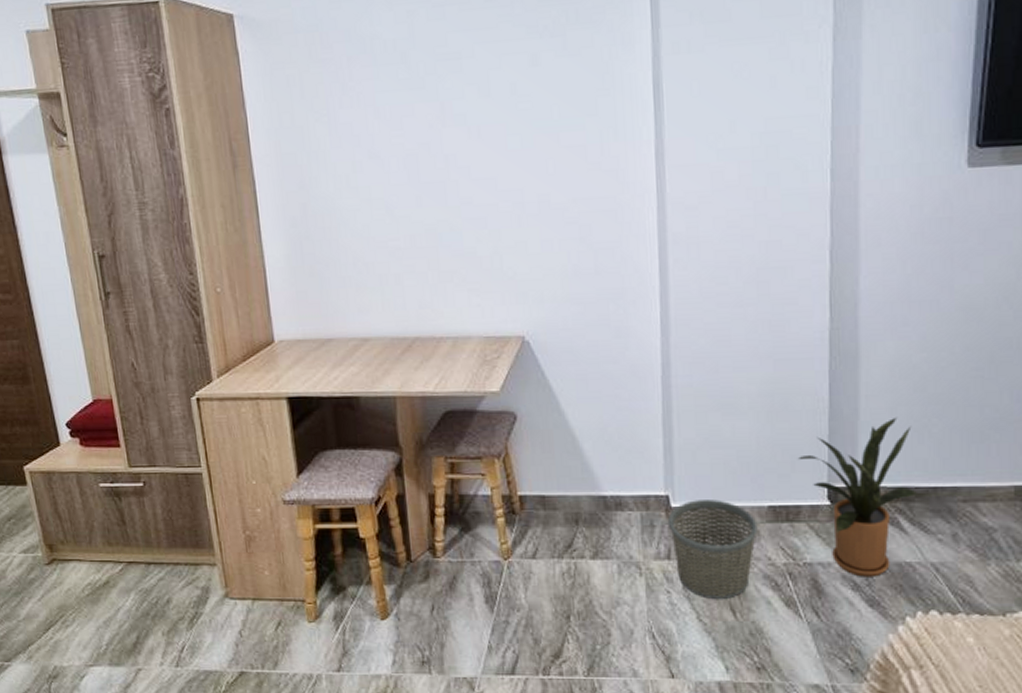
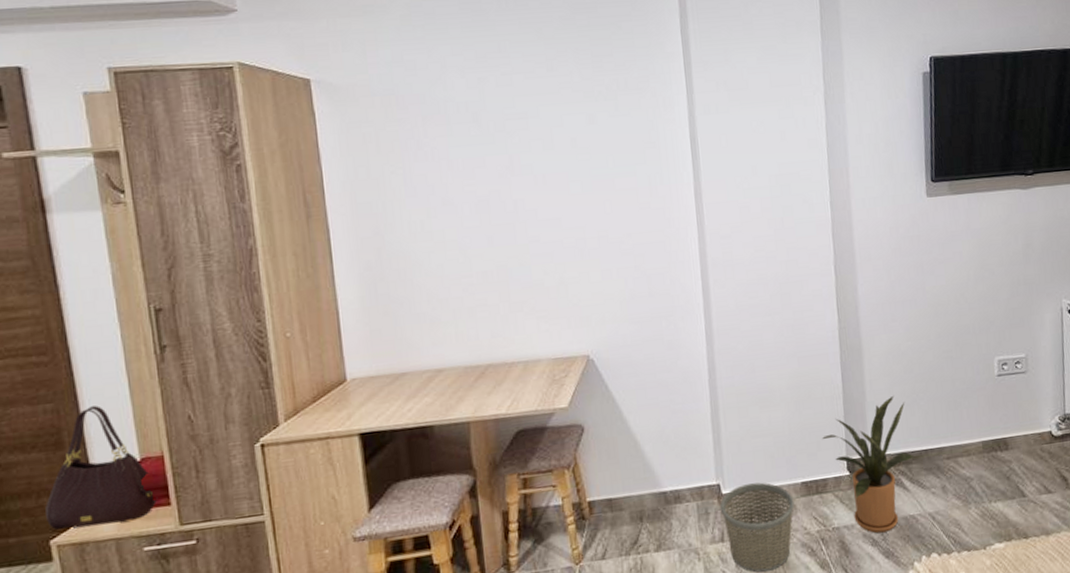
handbag: none [18,346,109,458] -> present [45,405,158,530]

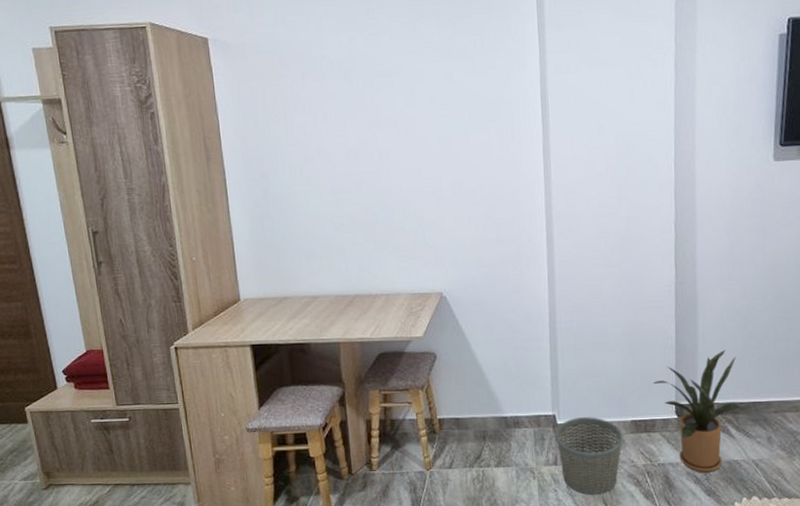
handbag: present [45,405,158,530] -> none [20,306,100,400]

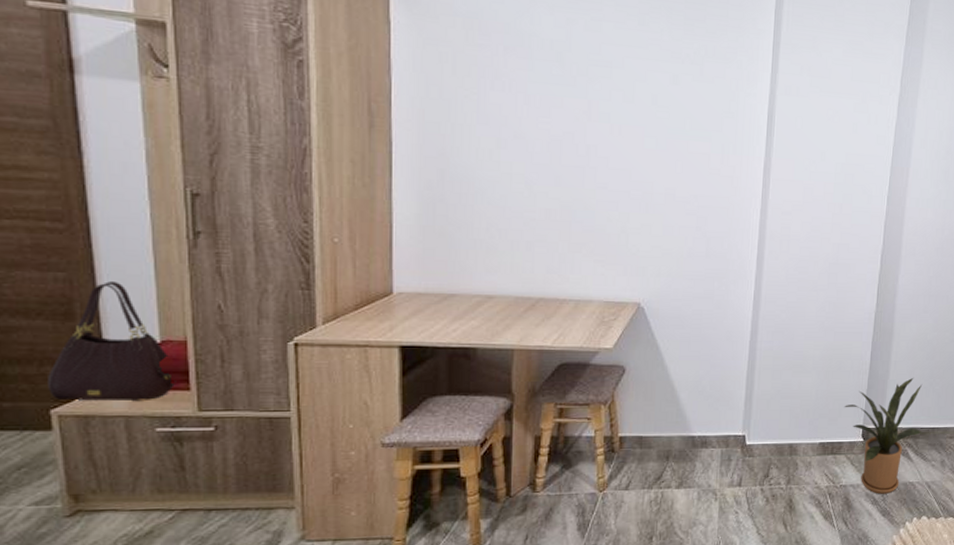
handbag: none [20,306,100,400] -> present [48,281,177,401]
basket: present [554,417,623,495] -> none [742,438,810,516]

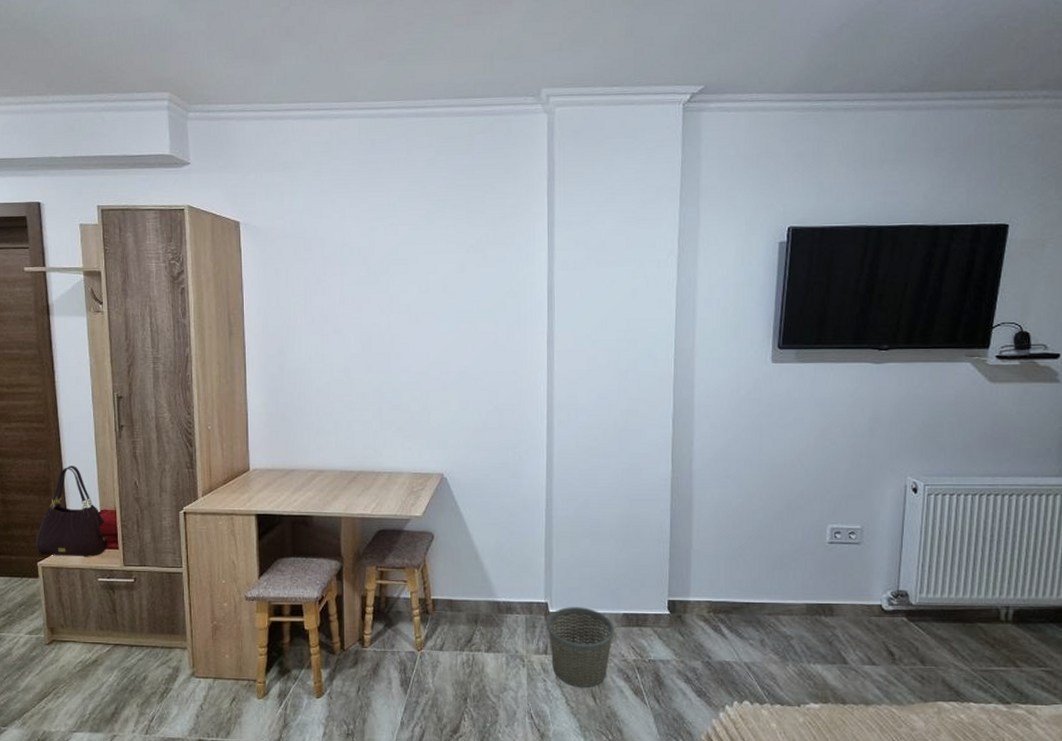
basket: none [742,438,810,516] -> present [546,607,615,687]
house plant: present [843,377,923,494] -> none [645,547,735,673]

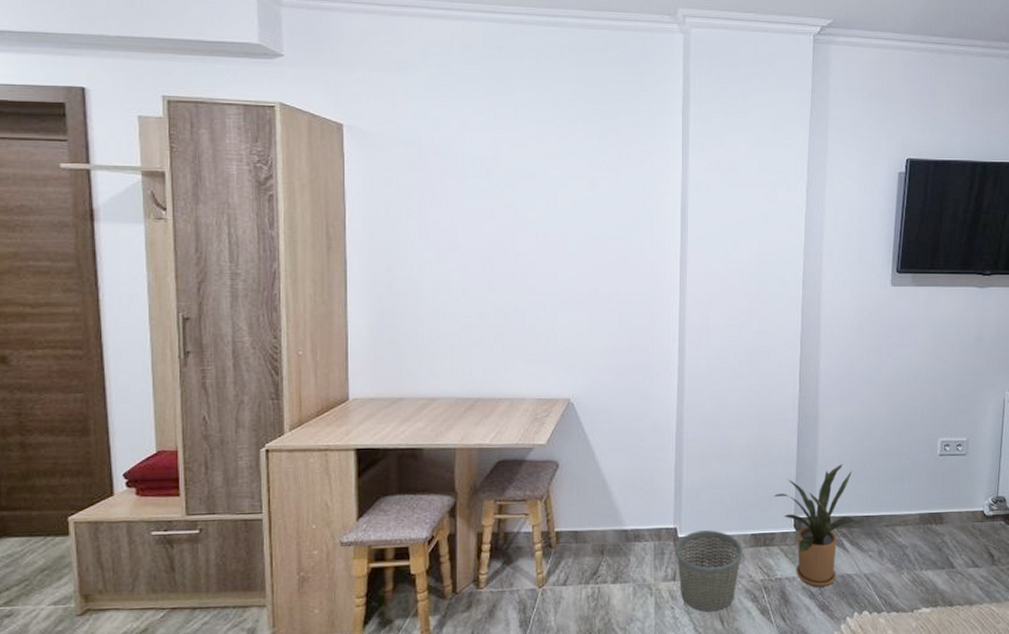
handbag: present [36,466,110,556] -> none [67,400,169,508]
house plant: none [645,547,735,673] -> present [773,463,856,588]

